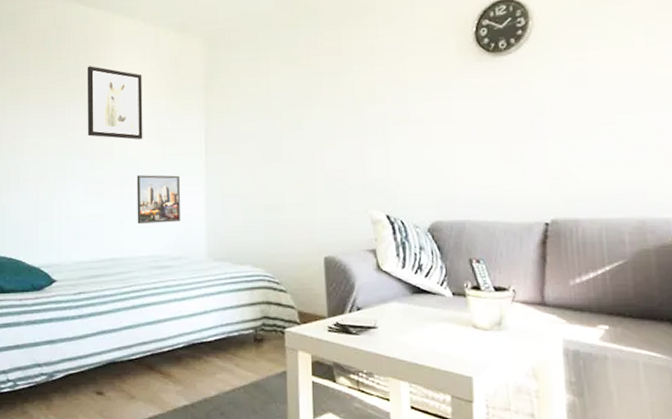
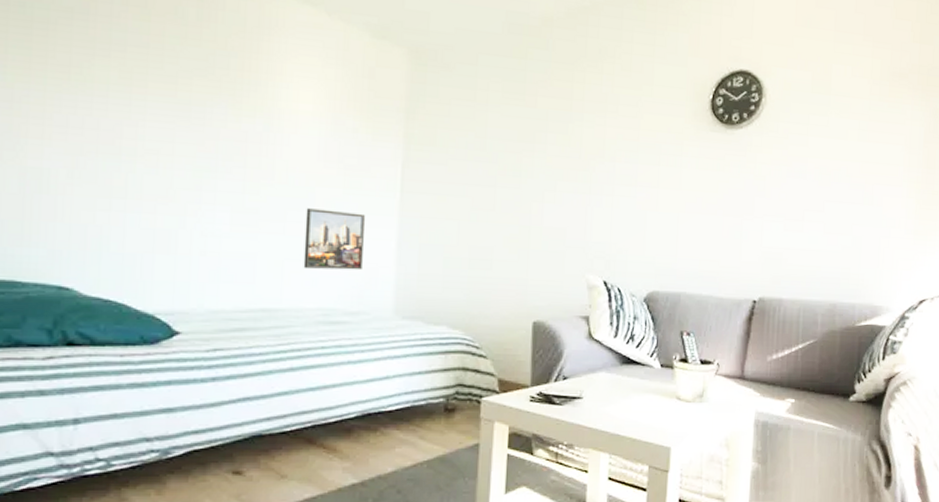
wall art: present [88,66,143,139] -> none [239,58,322,163]

